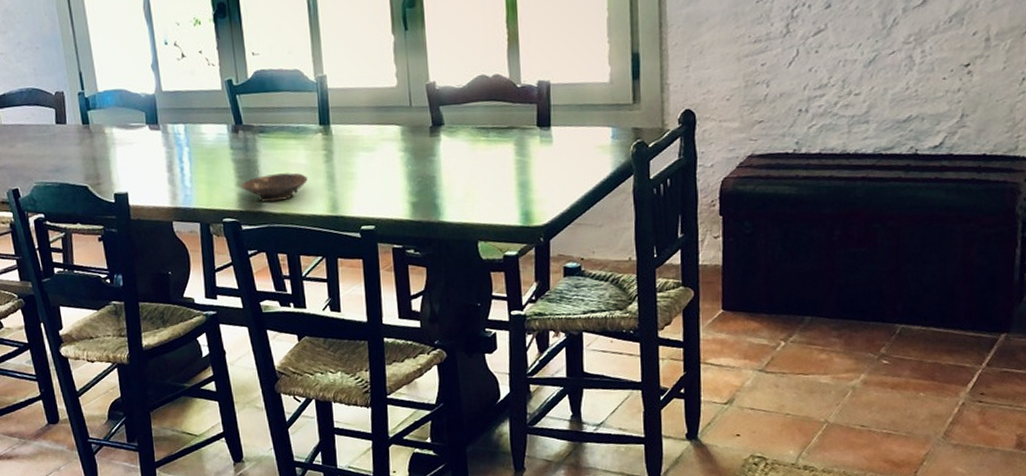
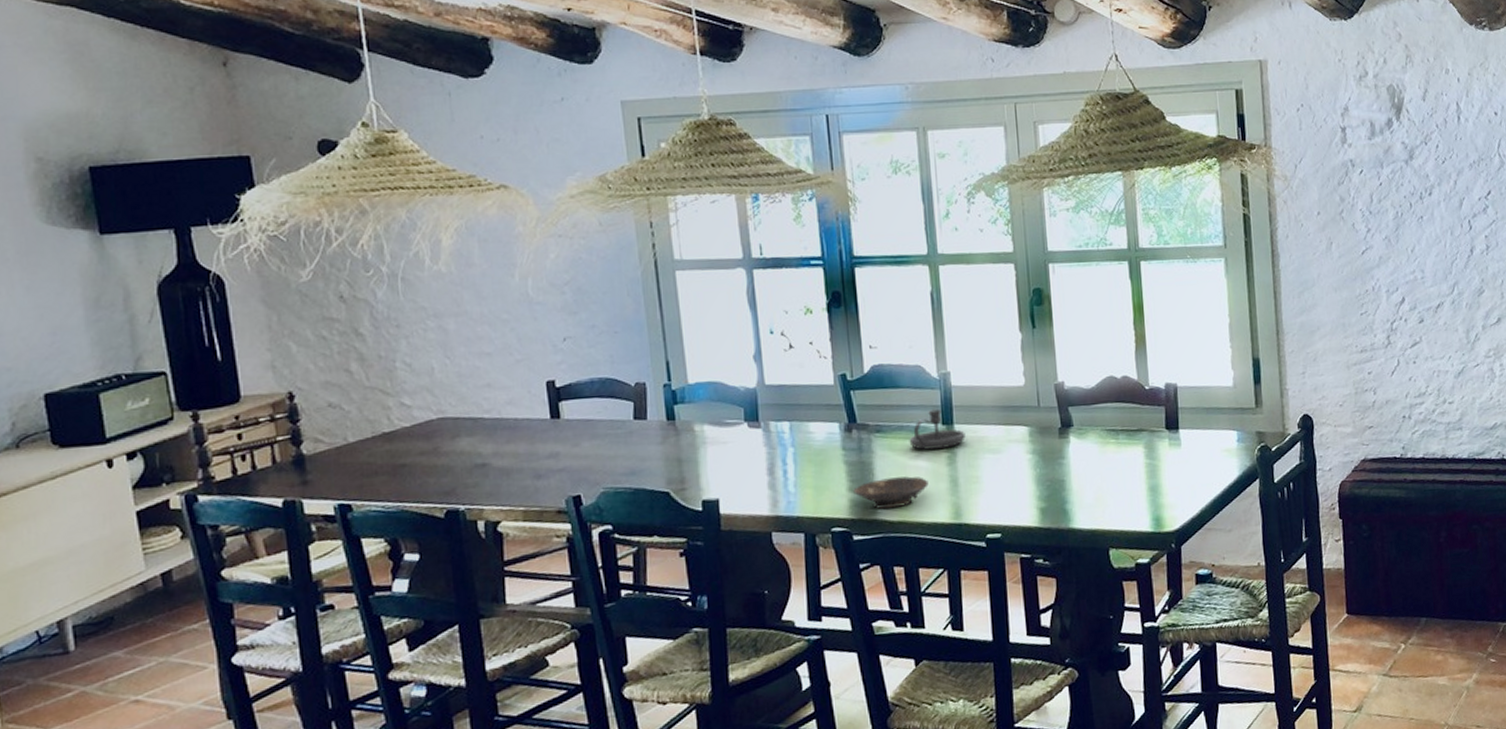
candlestick: none [289,110,341,149] -> present [909,409,966,450]

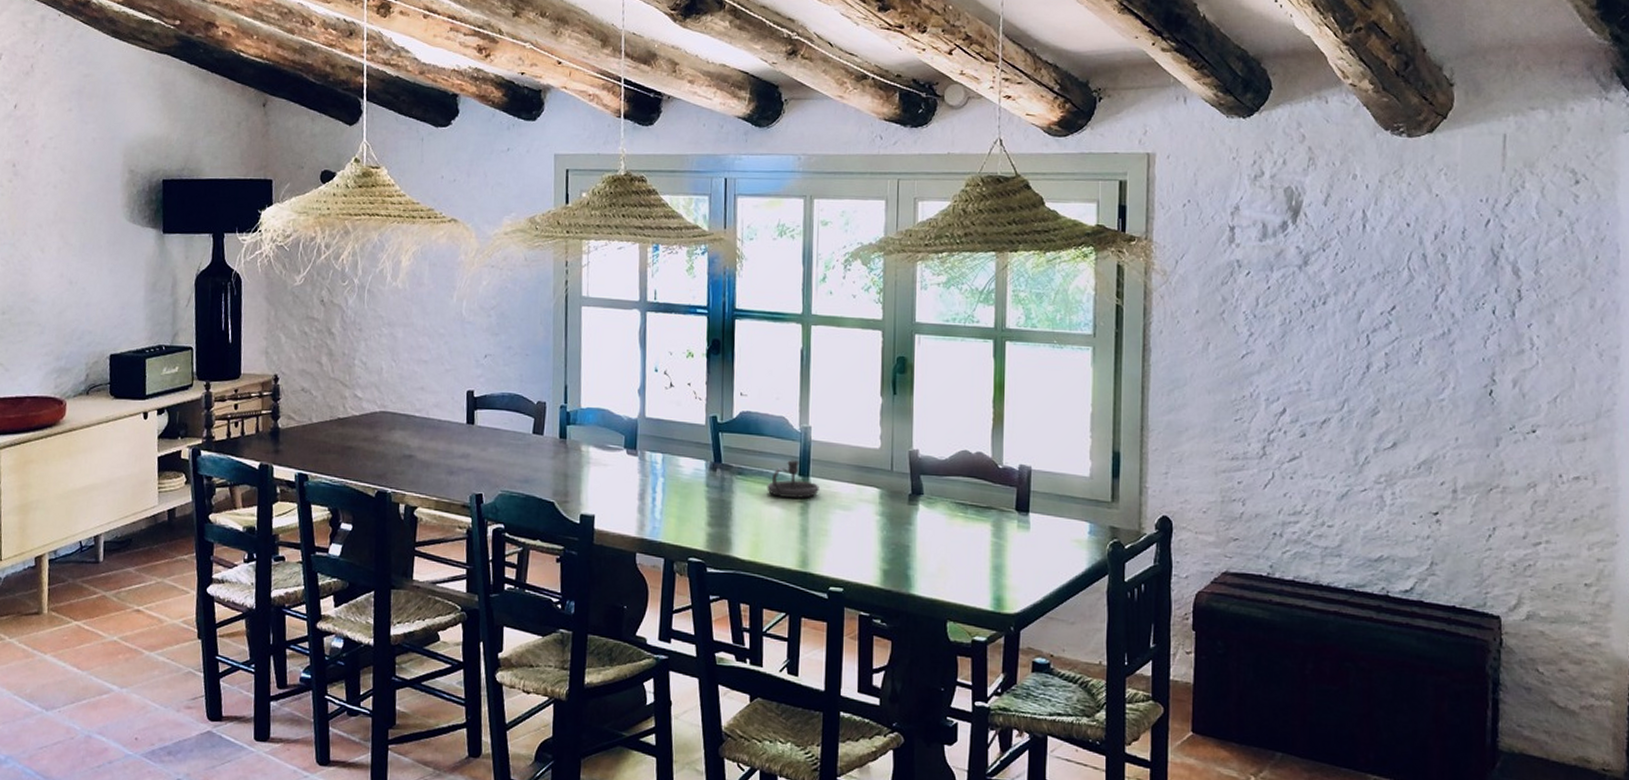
bowl: present [853,476,929,510] -> none [711,518,780,548]

